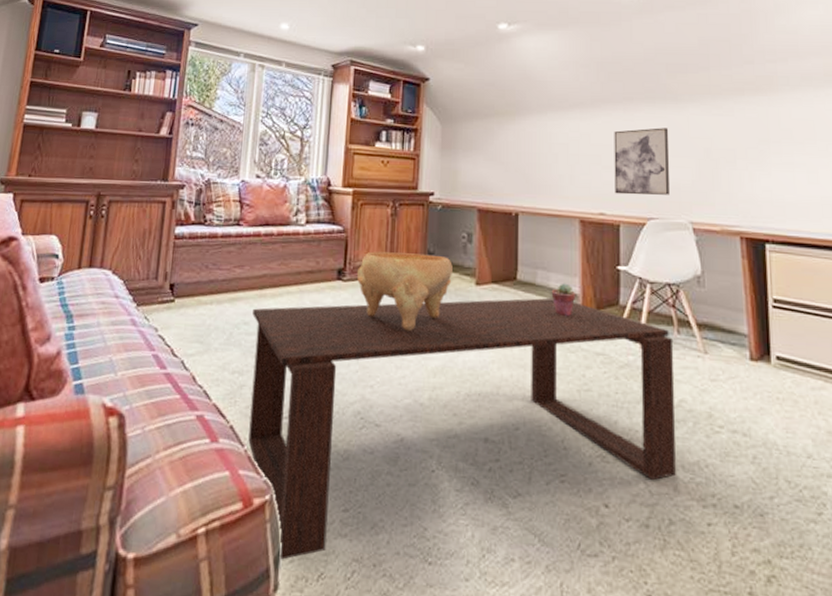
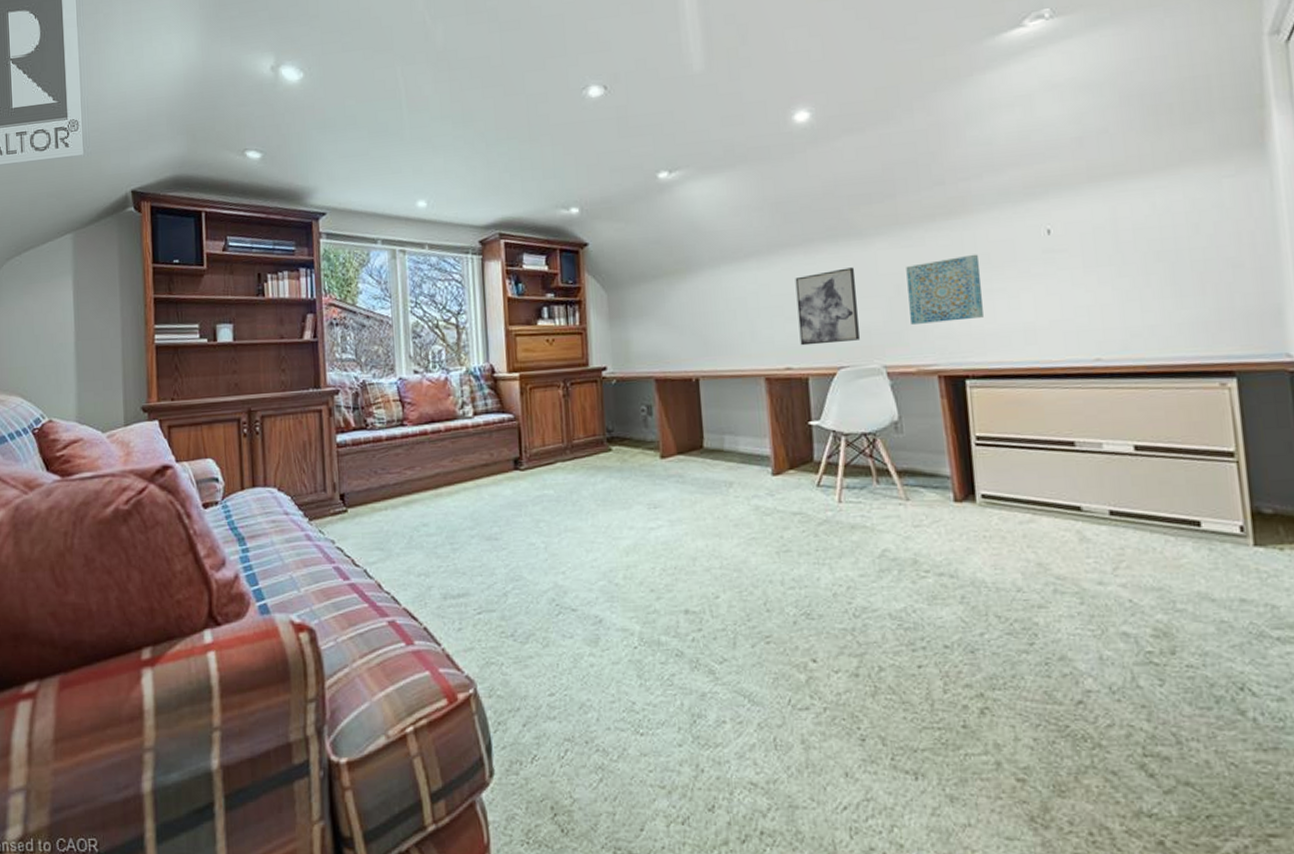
coffee table: present [248,297,677,560] -> none [430,462,883,748]
decorative bowl: present [356,251,453,331] -> none [533,432,636,513]
potted succulent: present [551,283,576,316] -> none [741,445,768,479]
wall art: none [715,129,784,188] -> present [906,254,983,324]

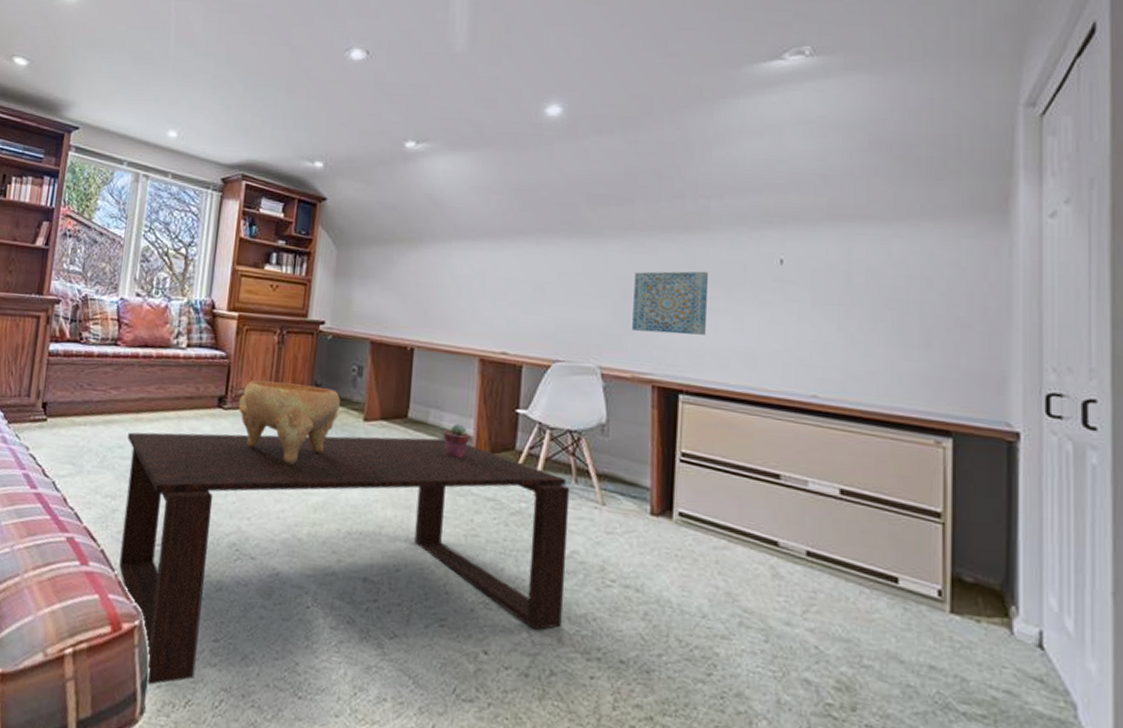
coffee table: none [430,462,883,748] -> present [119,432,570,685]
decorative bowl: none [533,432,636,513] -> present [238,380,340,465]
potted succulent: none [741,445,768,479] -> present [443,423,470,458]
wall art: present [795,267,860,346] -> none [519,263,584,337]

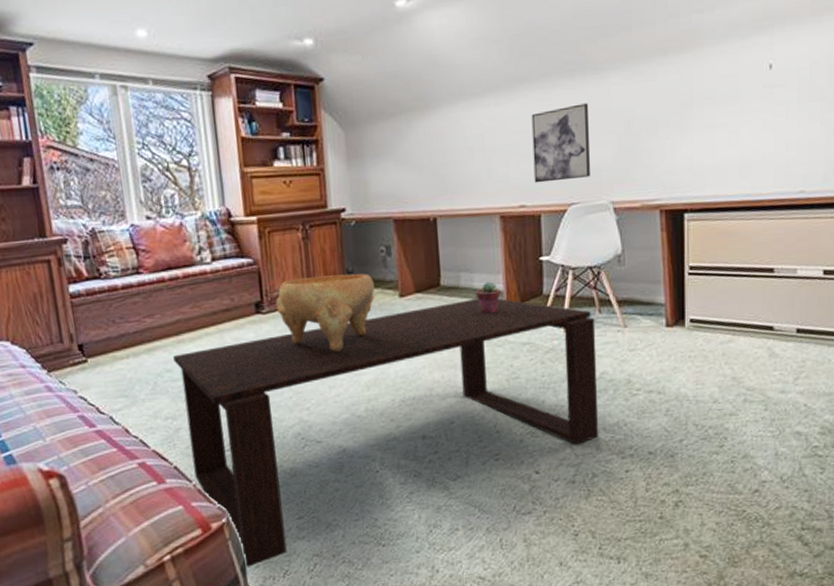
wall art: none [519,263,584,337] -> present [531,103,591,183]
wall art: present [632,271,709,335] -> none [637,89,706,160]

